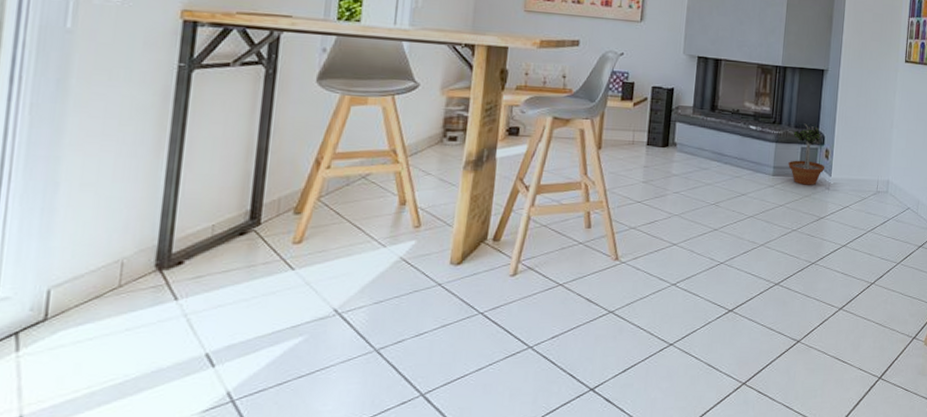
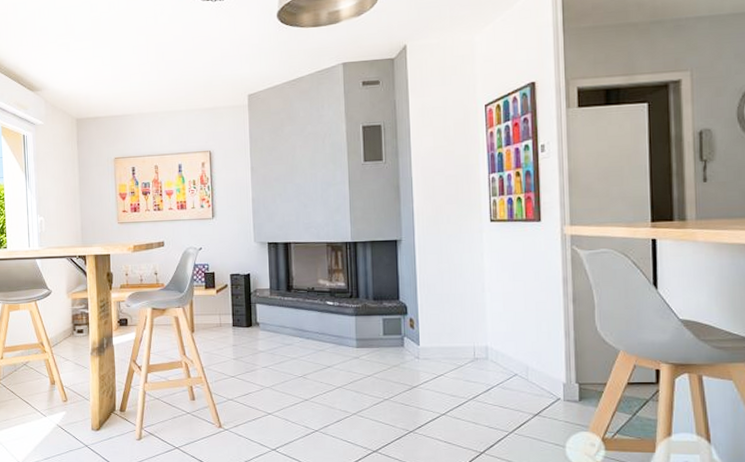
potted tree: present [788,123,826,185] -> none [371,295,412,355]

